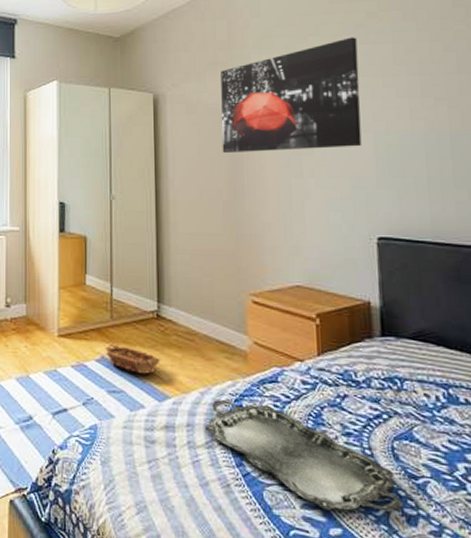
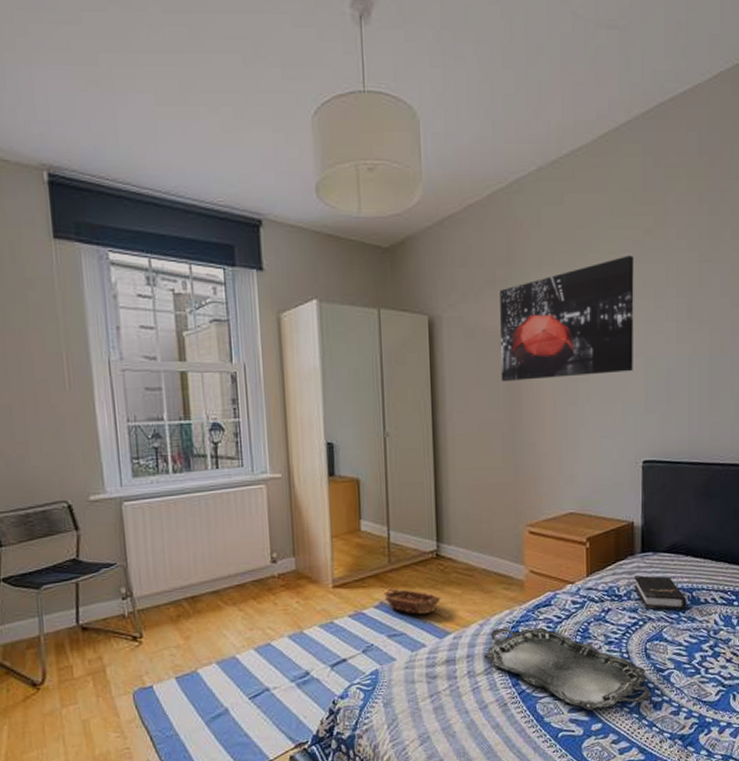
hardback book: none [374,361,443,408] -> present [634,575,687,610]

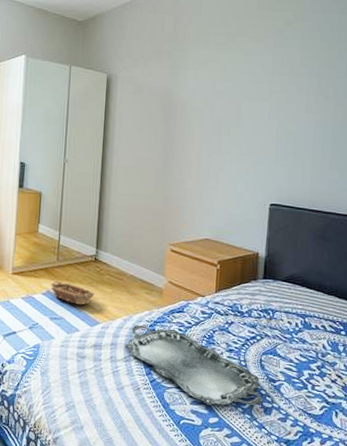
wall art: present [500,255,634,381] -> none [159,40,275,131]
hardback book: present [634,575,687,610] -> none [255,297,300,332]

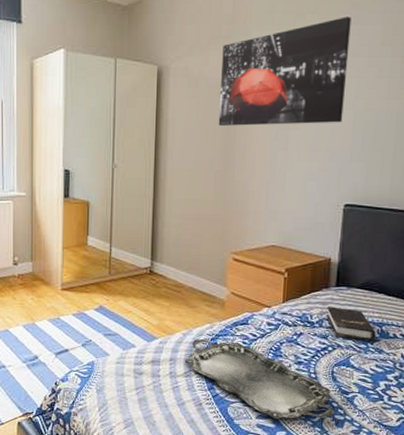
basket: present [50,280,95,305] -> none [103,295,151,320]
wall art: none [159,40,275,131] -> present [218,17,352,126]
hardback book: none [255,297,300,332] -> present [326,306,376,341]

